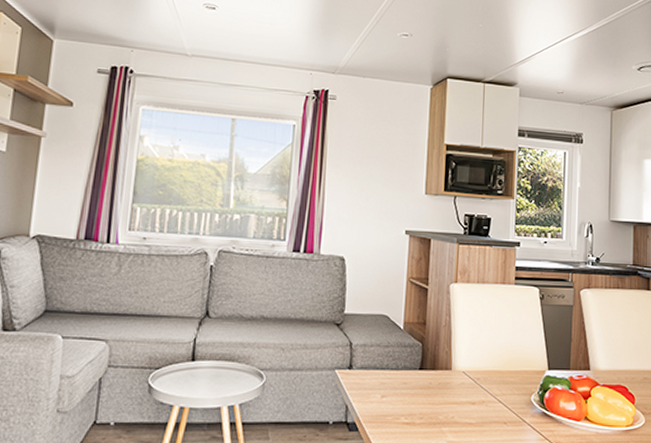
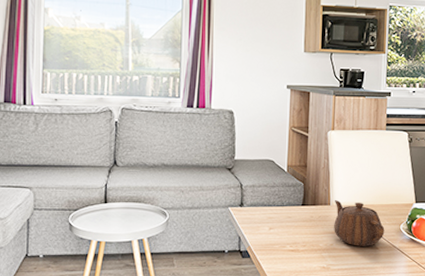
teapot: none [455,364,514,421] -> present [334,200,385,246]

